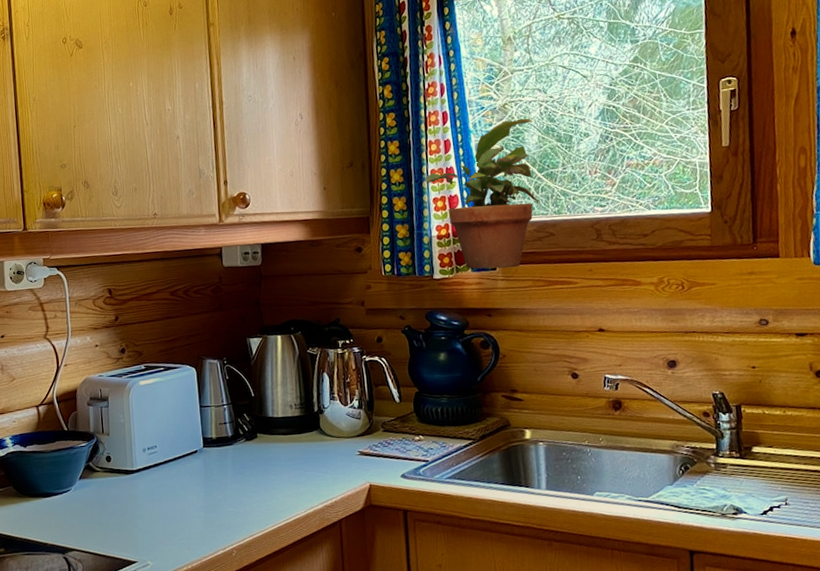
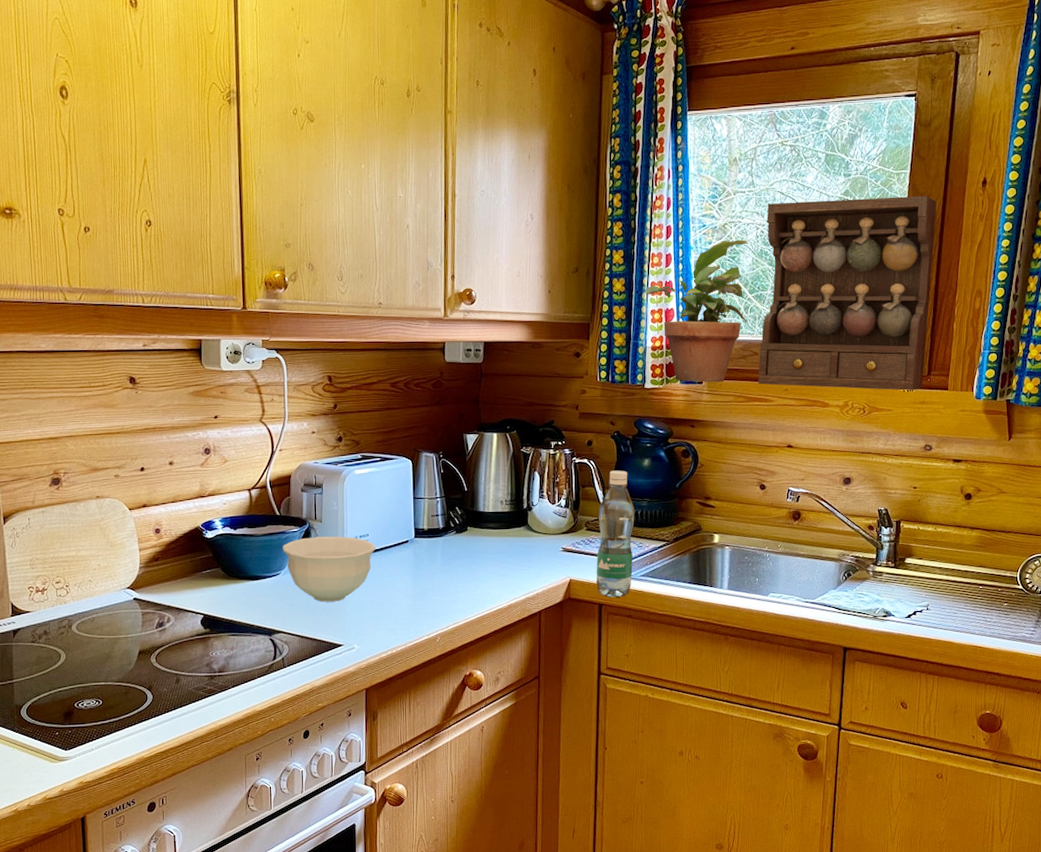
bowl: none [72,449,166,518] -> present [282,536,377,602]
bottle: none [395,366,438,503] -> present [596,470,635,597]
spice rack: none [549,53,749,267] -> present [758,195,937,391]

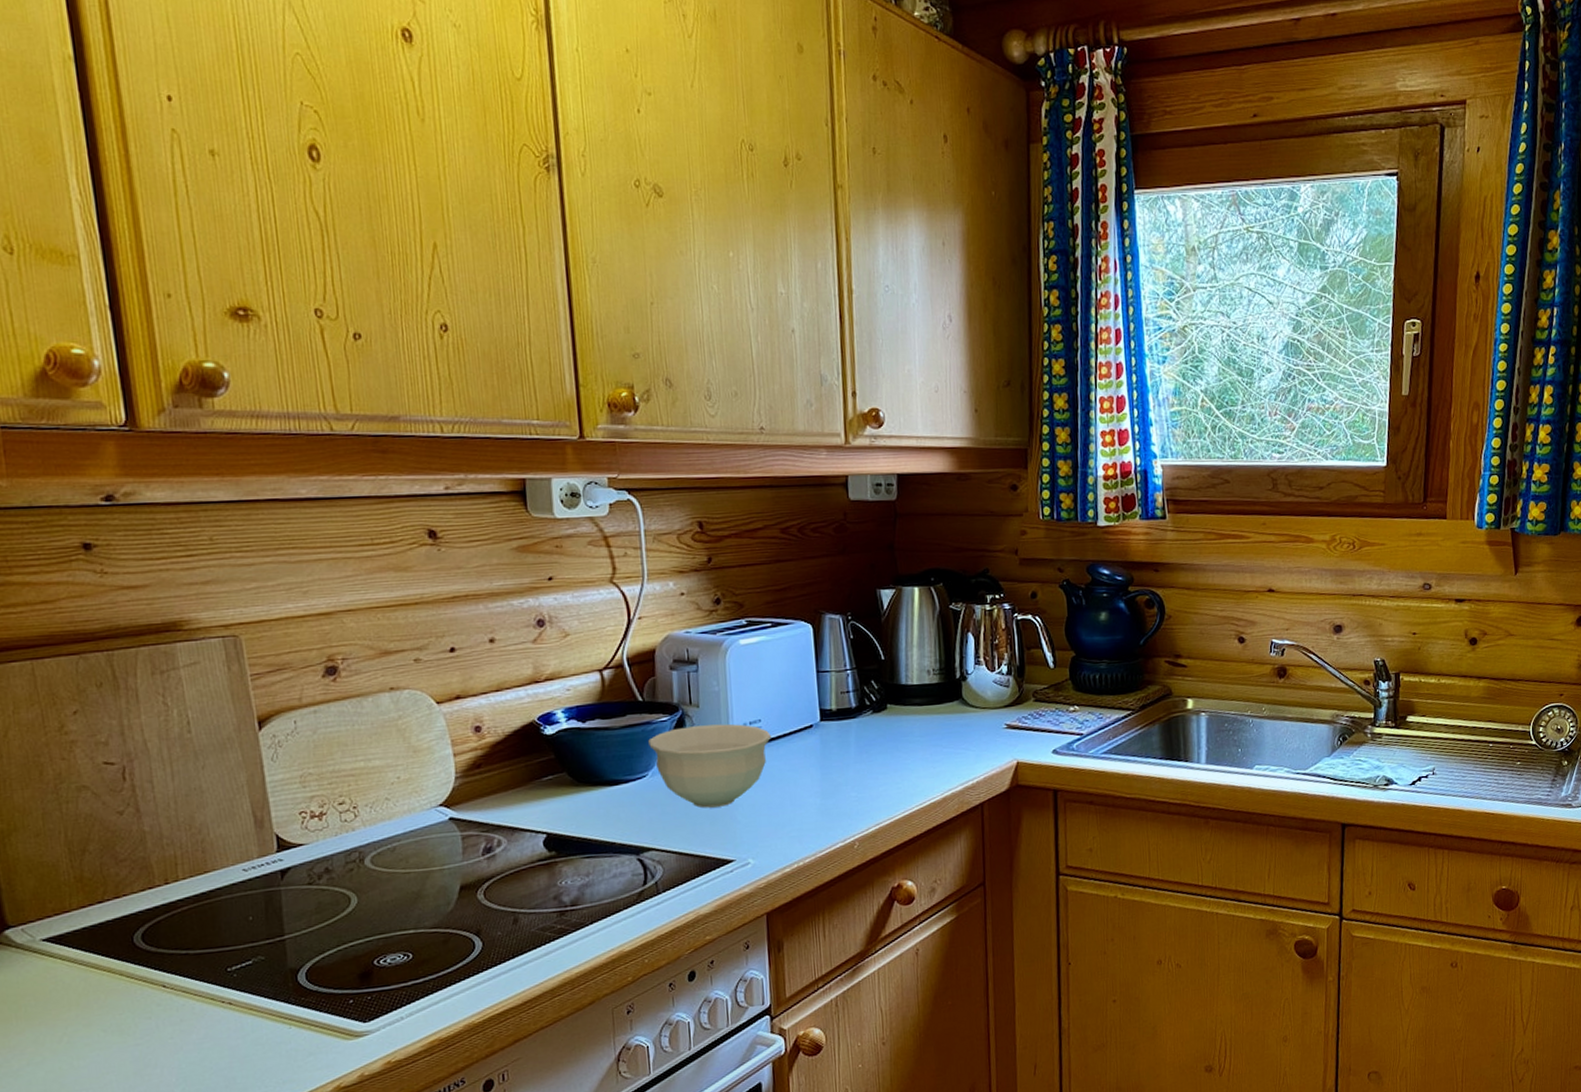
bottle: present [596,470,635,597] -> none [1048,626,1093,781]
potted plant: present [645,239,750,383] -> none [1093,345,1215,518]
spice rack: present [758,195,937,391] -> none [1230,292,1426,521]

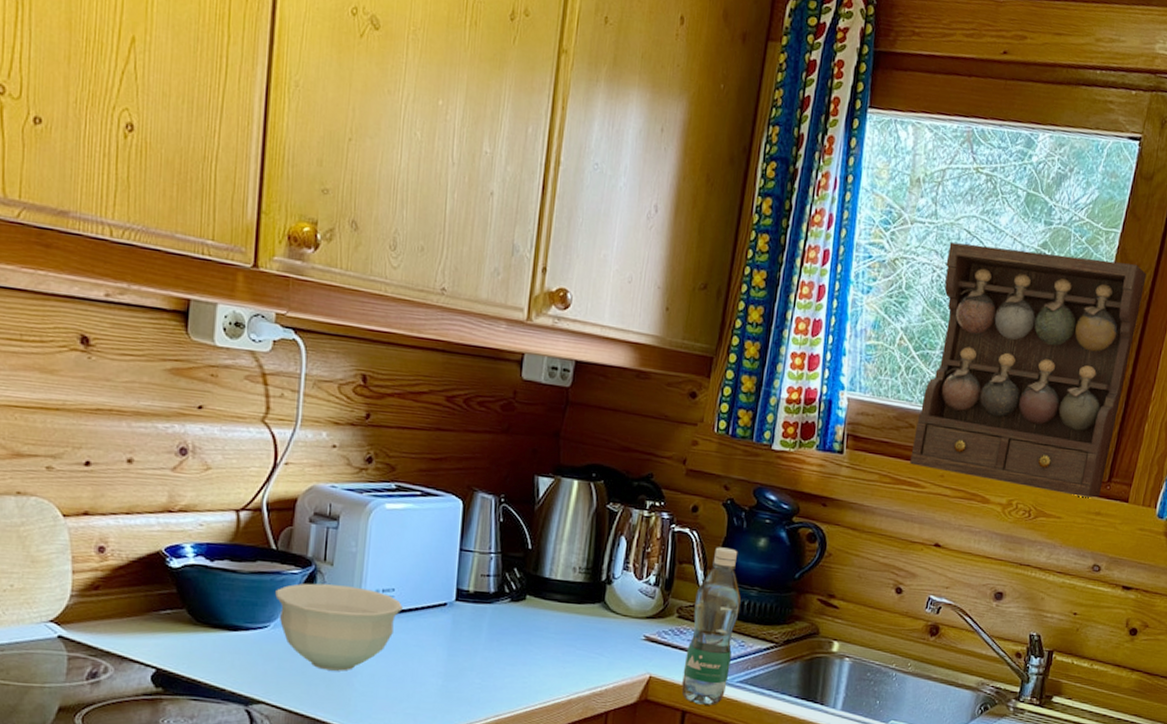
bottle: none [1048,626,1093,781] -> present [681,547,741,705]
spice rack: none [1230,292,1426,521] -> present [910,242,1147,498]

